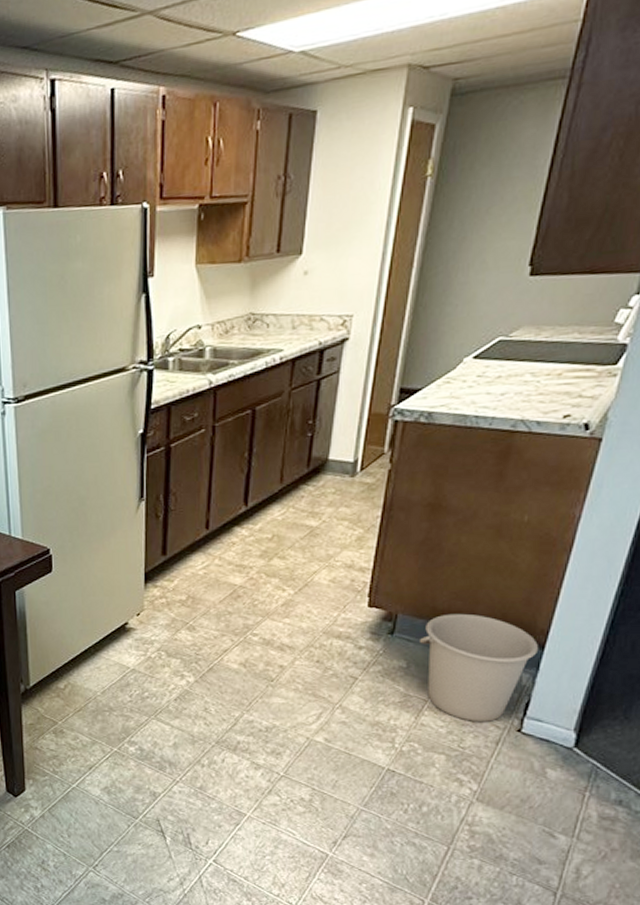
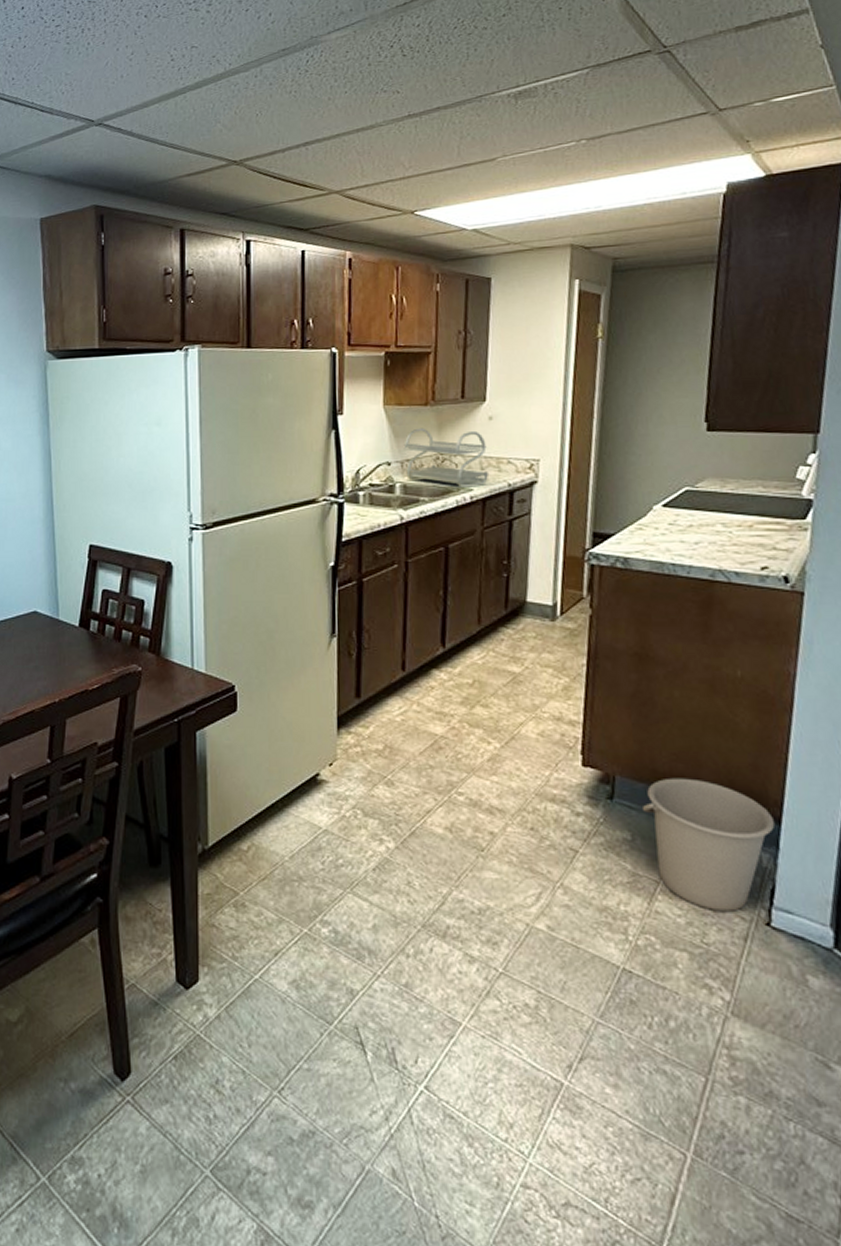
dish rack: none [215,286,301,349] -> present [403,428,490,488]

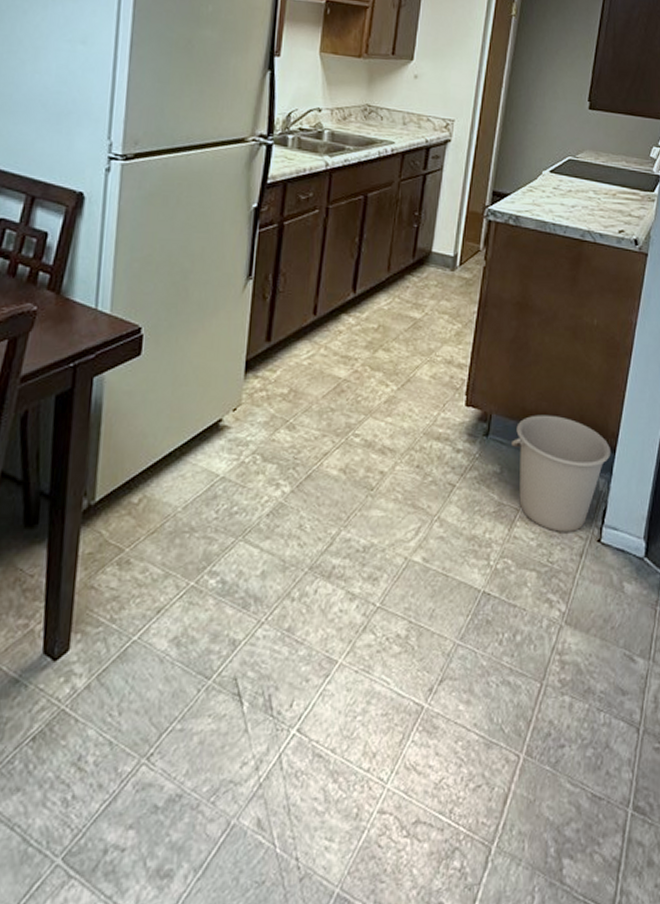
dish rack: present [403,428,490,488] -> none [335,78,410,141]

